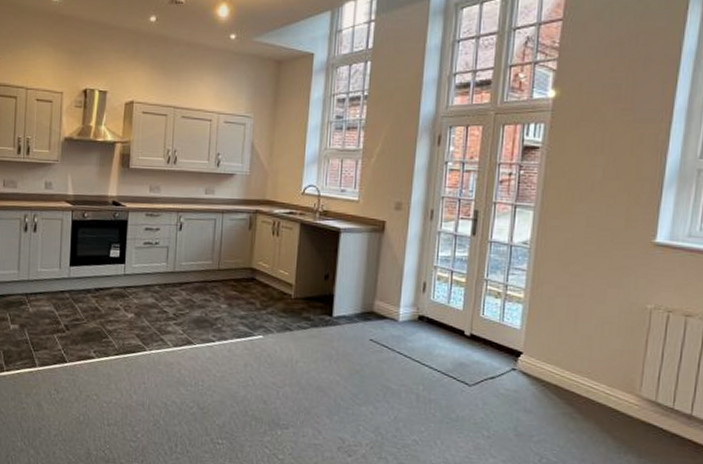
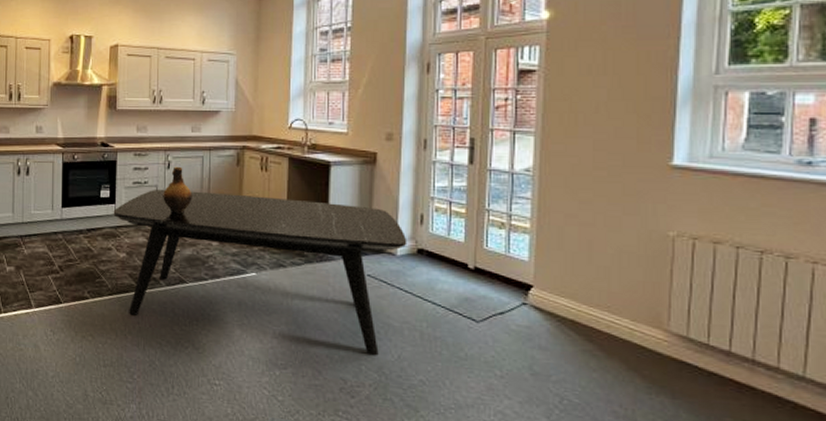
dining table: none [122,250,410,417] -> present [113,189,407,356]
ceramic jug: none [173,228,204,276] -> present [163,166,192,214]

